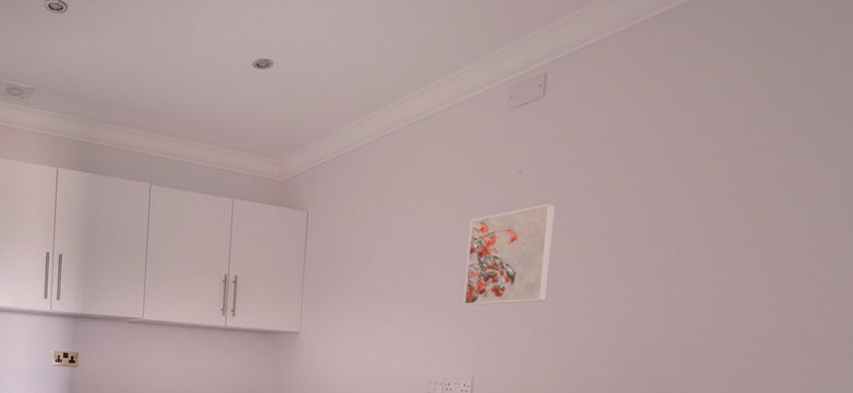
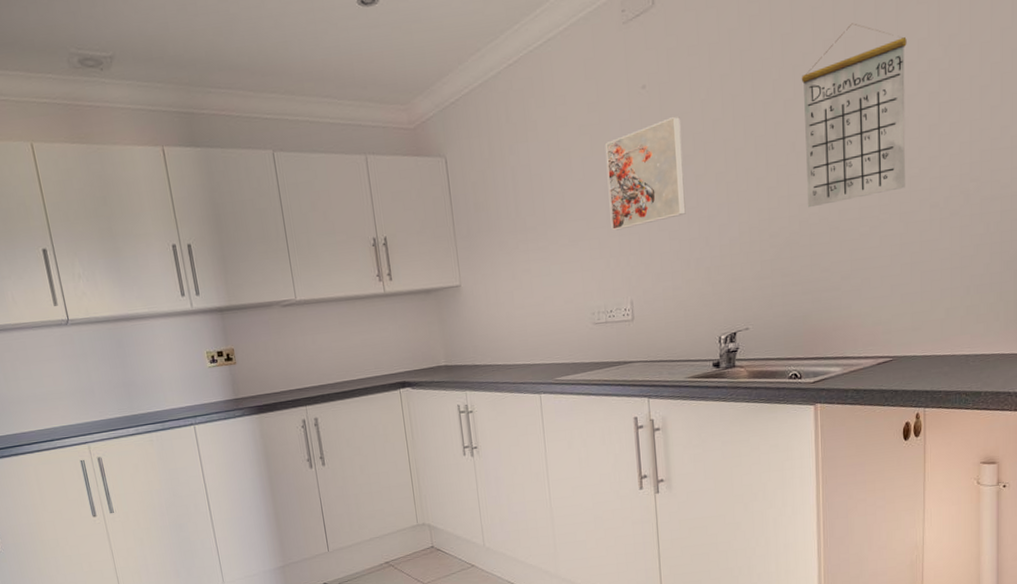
calendar: none [687,135,832,316] -> present [801,23,907,208]

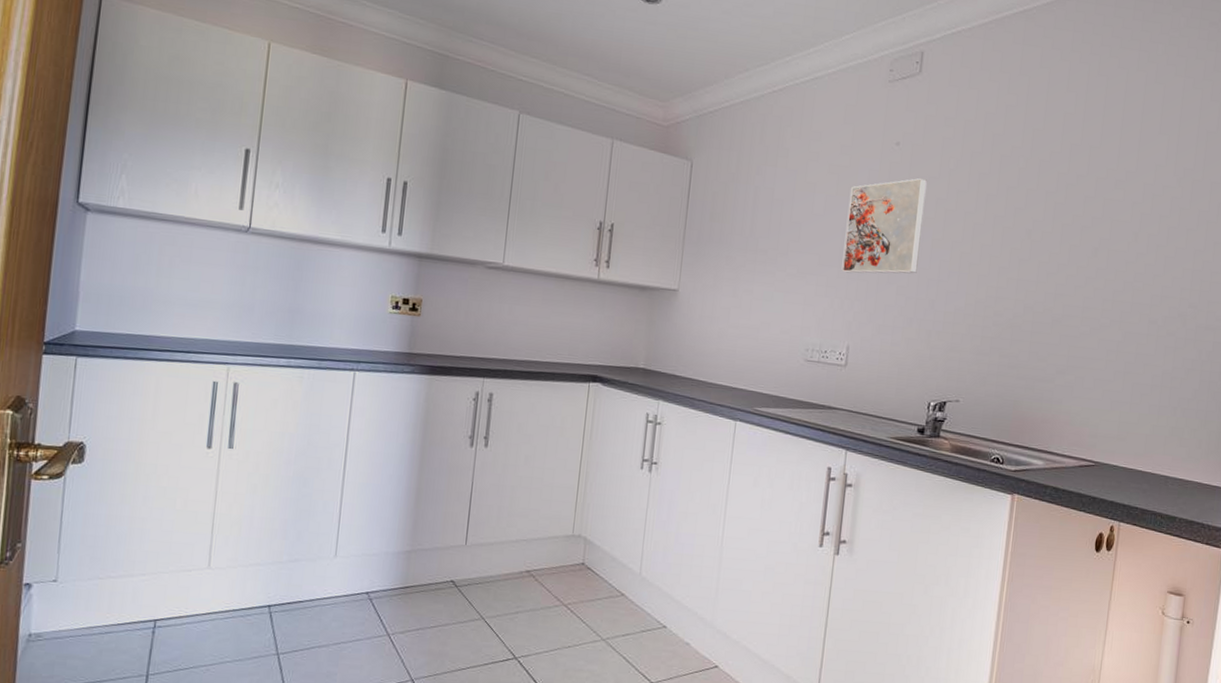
calendar: present [801,23,907,208] -> none [1034,135,1146,299]

